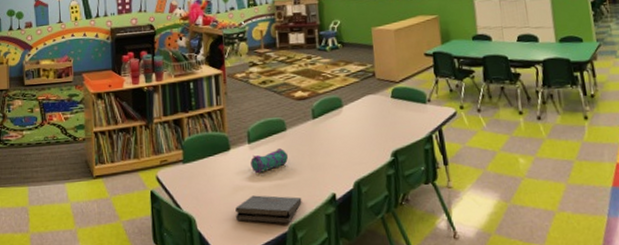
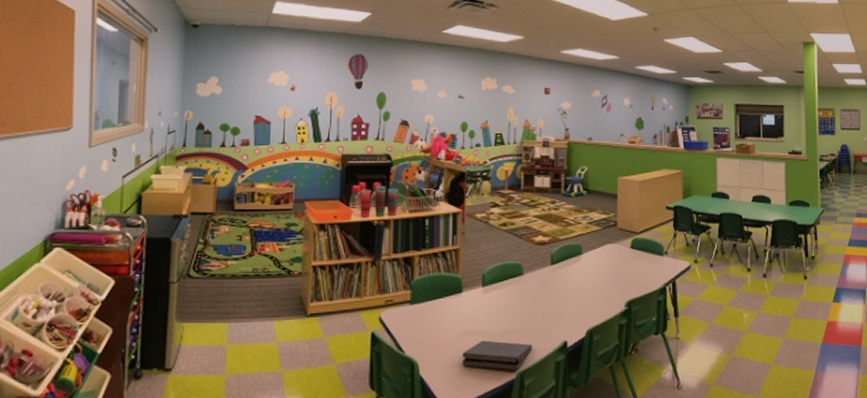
pencil case: present [250,147,289,174] -> none [483,292,523,319]

